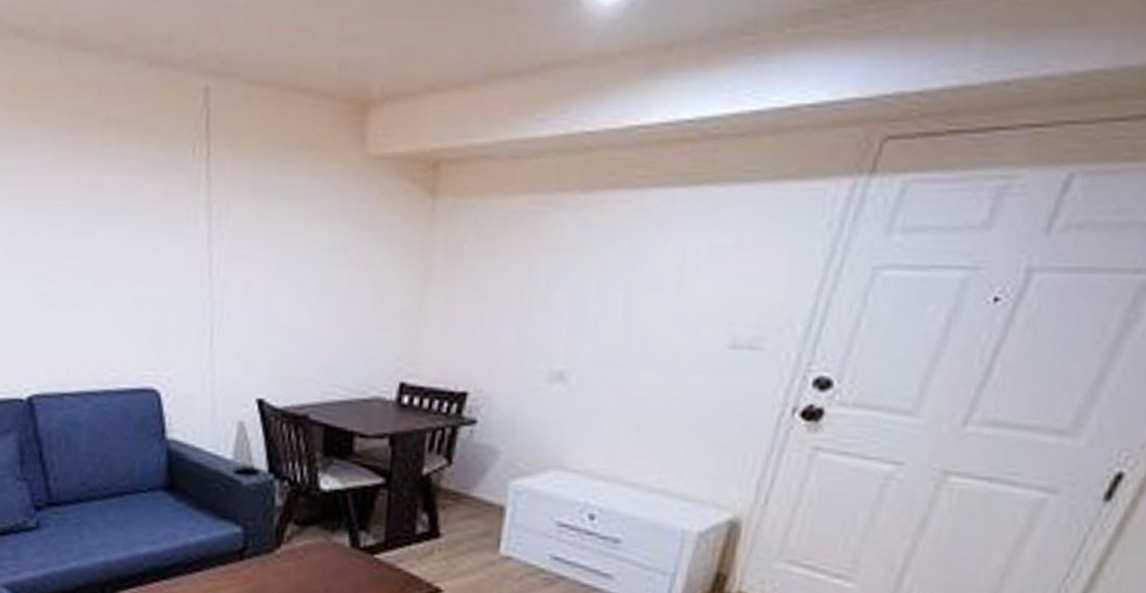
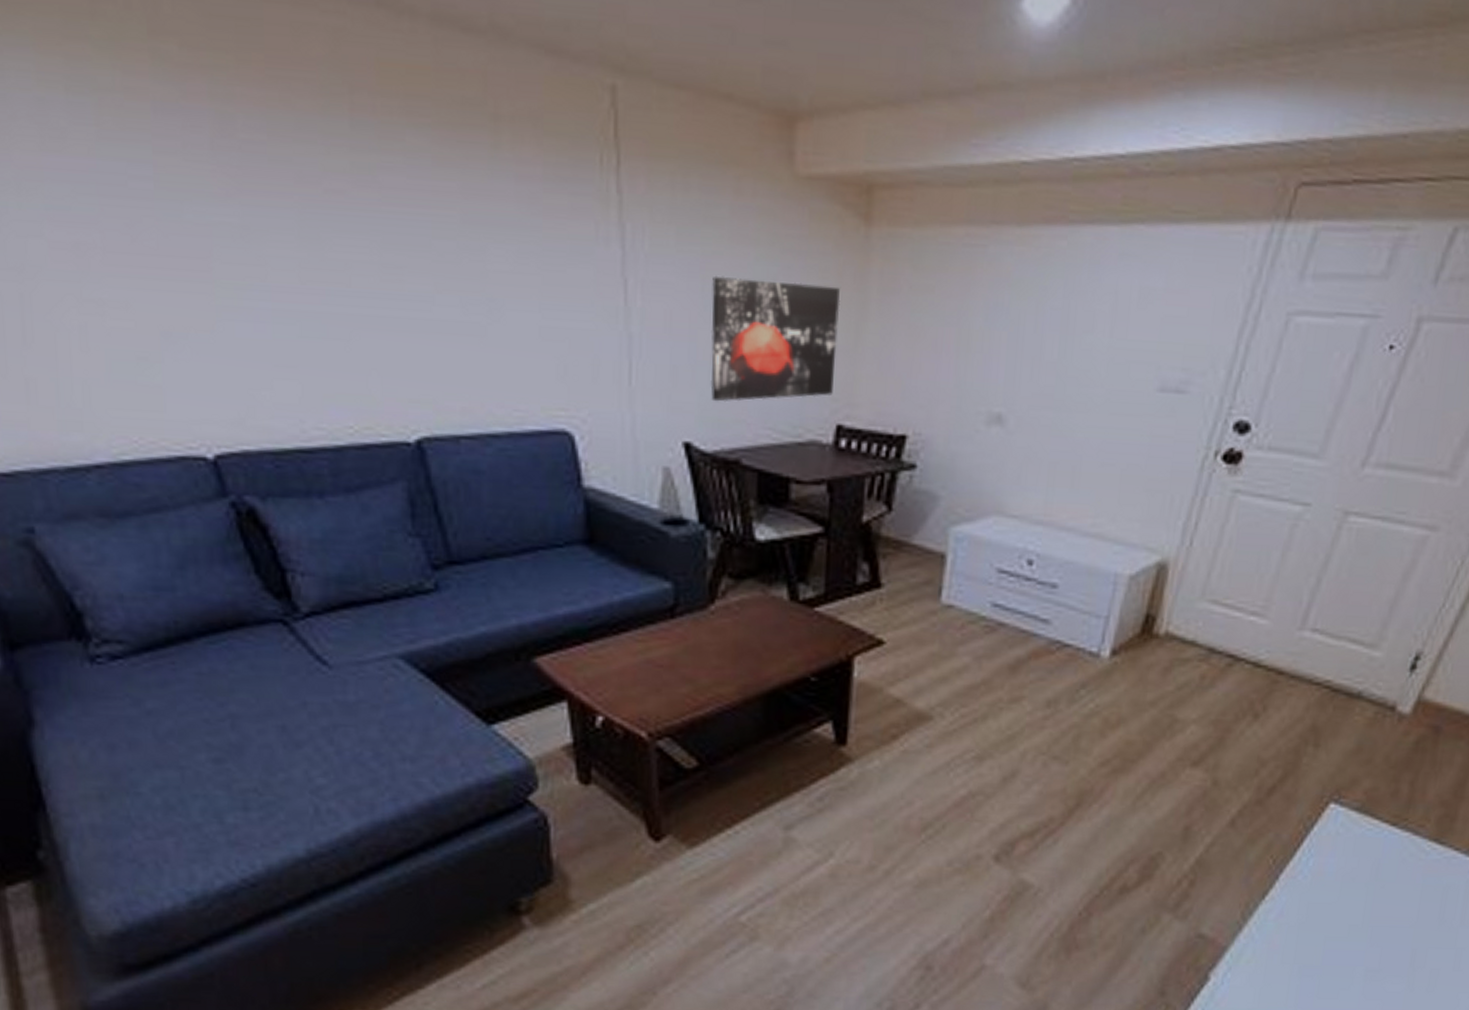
wall art: none [283,248,406,362] -> present [710,275,841,402]

